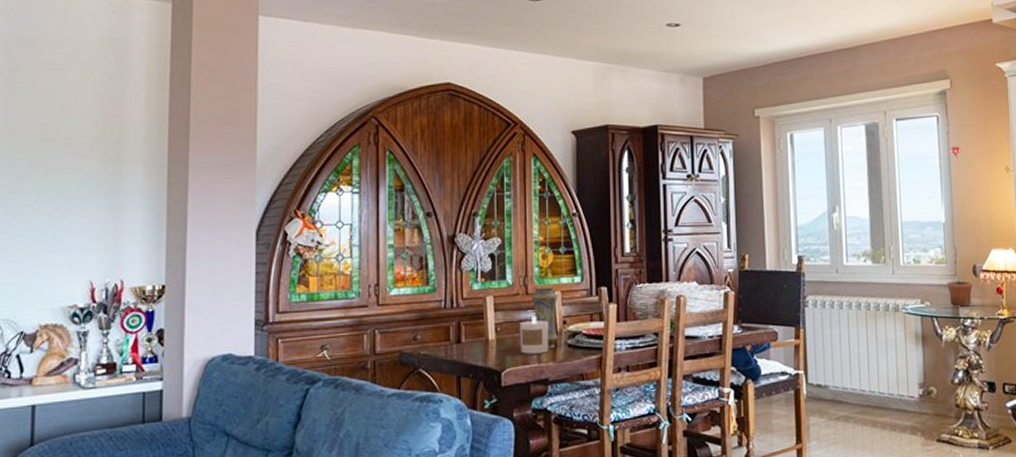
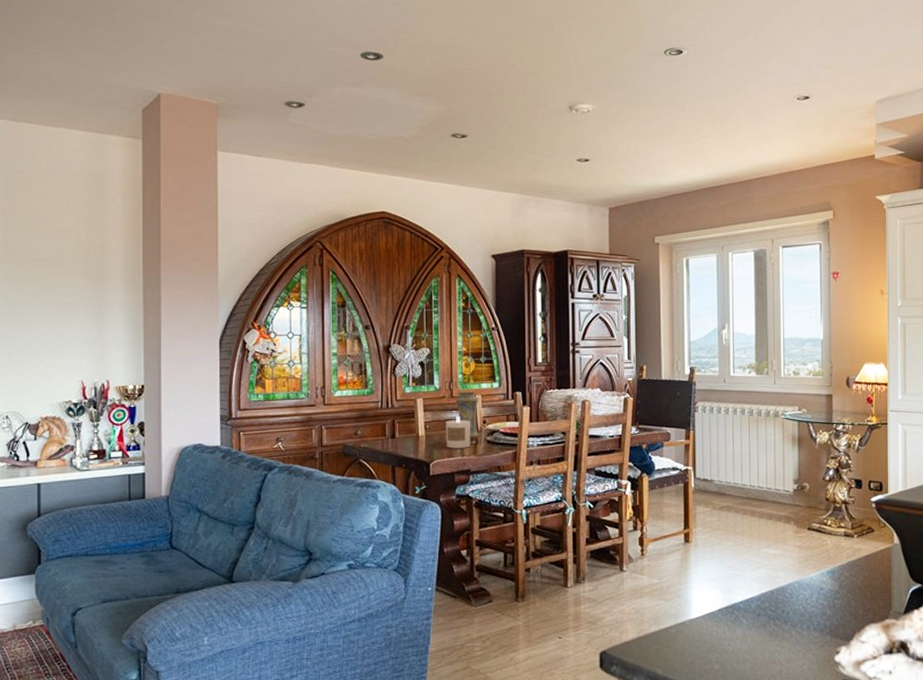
planter: present [946,280,973,307] -> none [822,391,846,414]

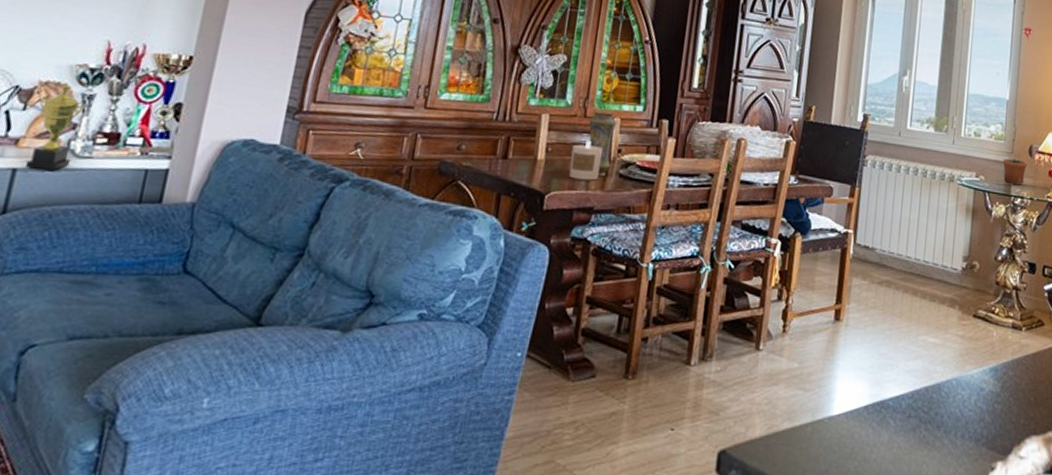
trophy: none [45,417,76,483] -> present [26,84,84,172]
planter: none [822,391,846,414] -> present [1002,158,1027,186]

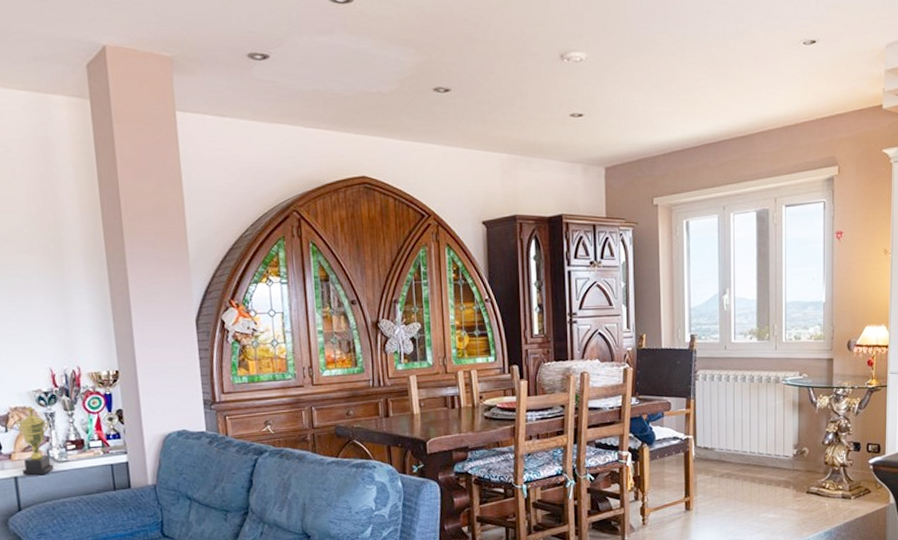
candle: present [569,141,604,181] -> none [440,393,468,426]
vase: present [589,111,618,177] -> none [450,367,475,421]
planter: present [1002,158,1027,186] -> none [823,354,846,378]

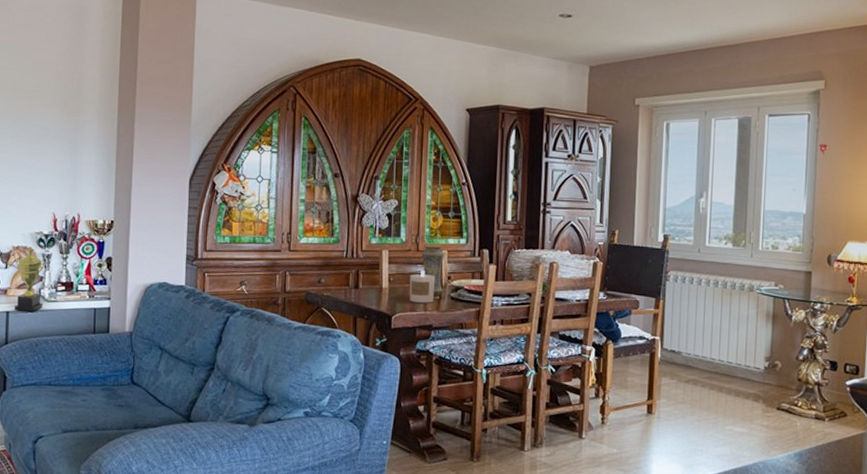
candle: none [440,393,468,426] -> present [409,271,436,303]
vase: none [450,367,475,421] -> present [421,246,445,300]

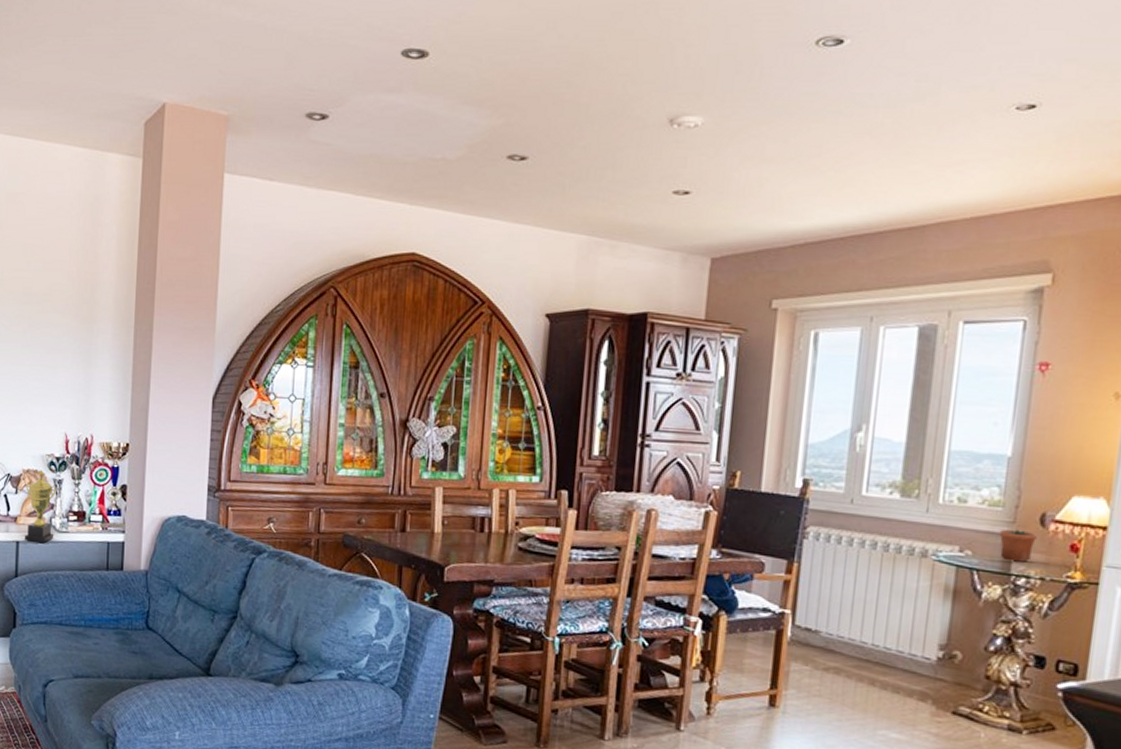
candle: present [409,271,436,303] -> none [466,514,500,554]
vase: present [421,246,445,300] -> none [483,483,513,550]
planter: none [801,268,826,292] -> present [998,529,1037,563]

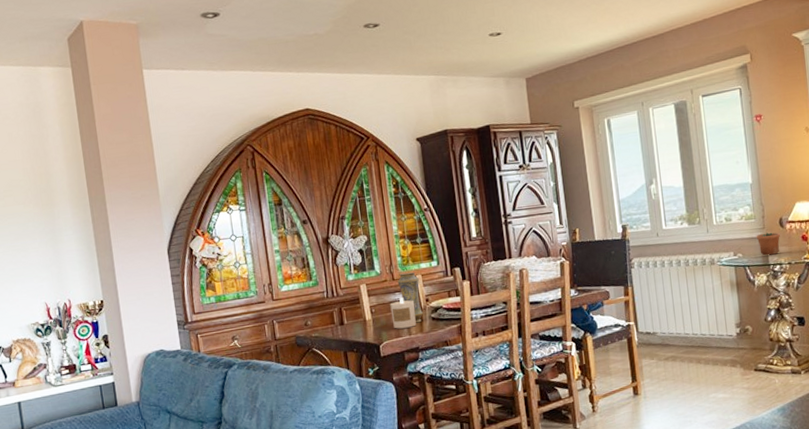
trophy: present [25,471,56,544] -> none [18,338,52,400]
candle: none [466,514,500,554] -> present [390,297,416,329]
vase: none [483,483,513,550] -> present [397,272,423,323]

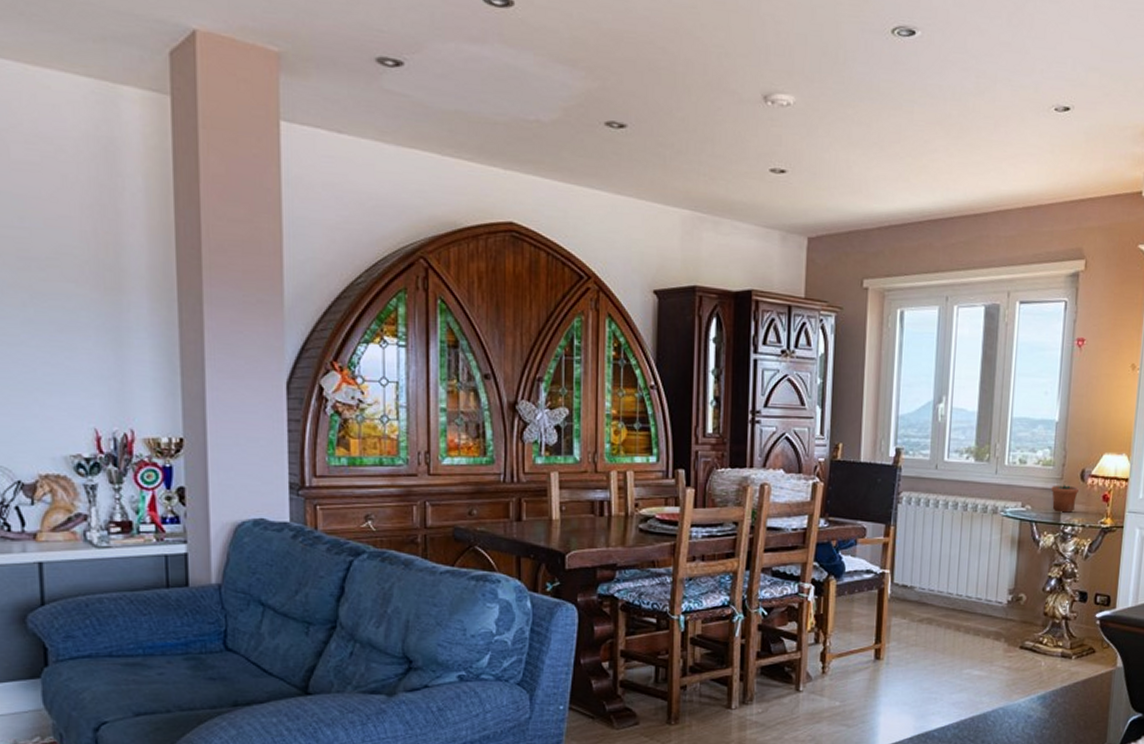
candle: present [390,297,416,329] -> none [586,497,620,537]
vase: present [397,272,423,323] -> none [601,466,631,533]

